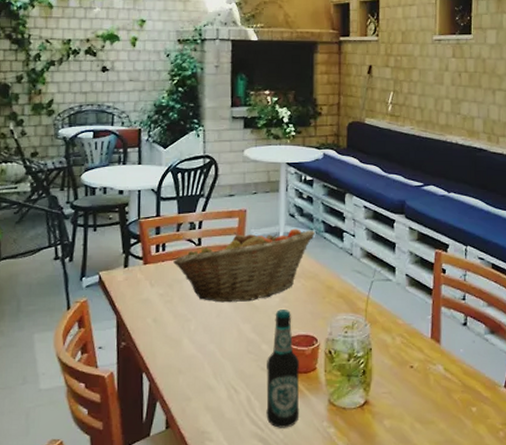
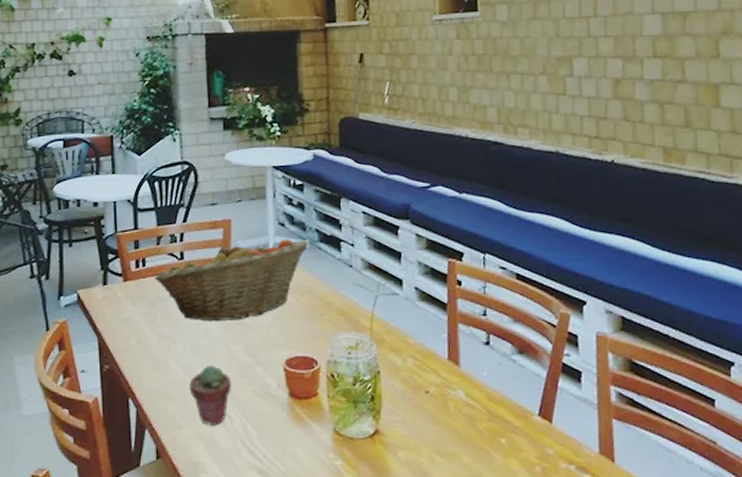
potted succulent: none [200,342,239,398] -> present [189,365,231,425]
bottle: present [266,310,300,428] -> none [262,329,302,460]

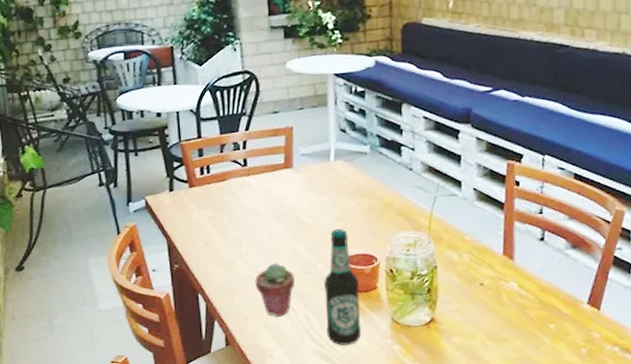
fruit basket: present [155,239,310,322] -> none [219,144,371,224]
bottle: none [262,329,302,460] -> present [324,229,362,345]

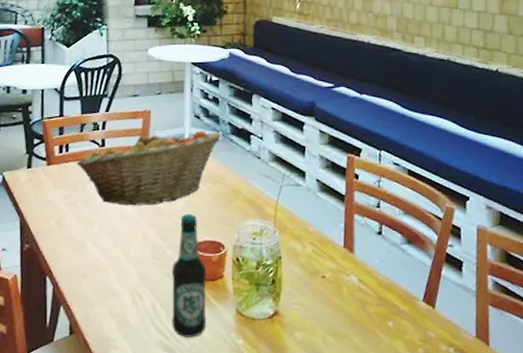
fruit basket: none [219,144,371,224] -> present [77,130,222,206]
potted succulent: present [255,263,295,316] -> none [104,246,143,304]

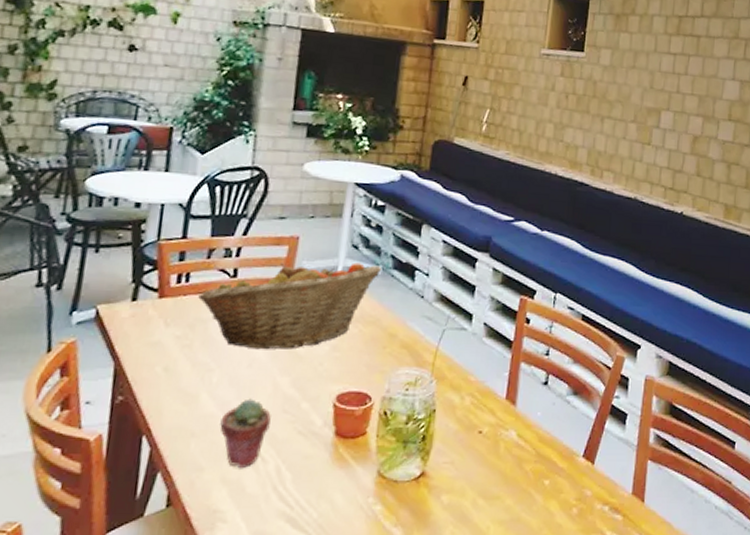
potted succulent: none [104,246,143,304] -> present [220,398,271,468]
bottle: present [172,214,207,338] -> none [298,360,347,506]

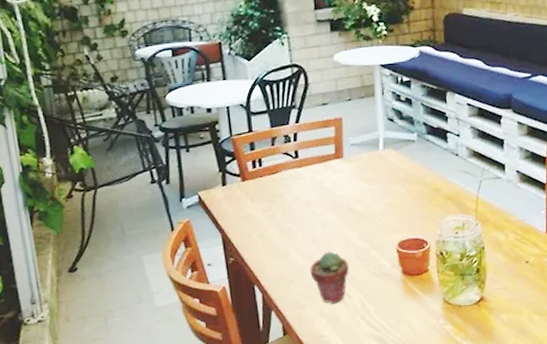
fruit basket: present [198,262,382,350] -> none [272,133,418,213]

